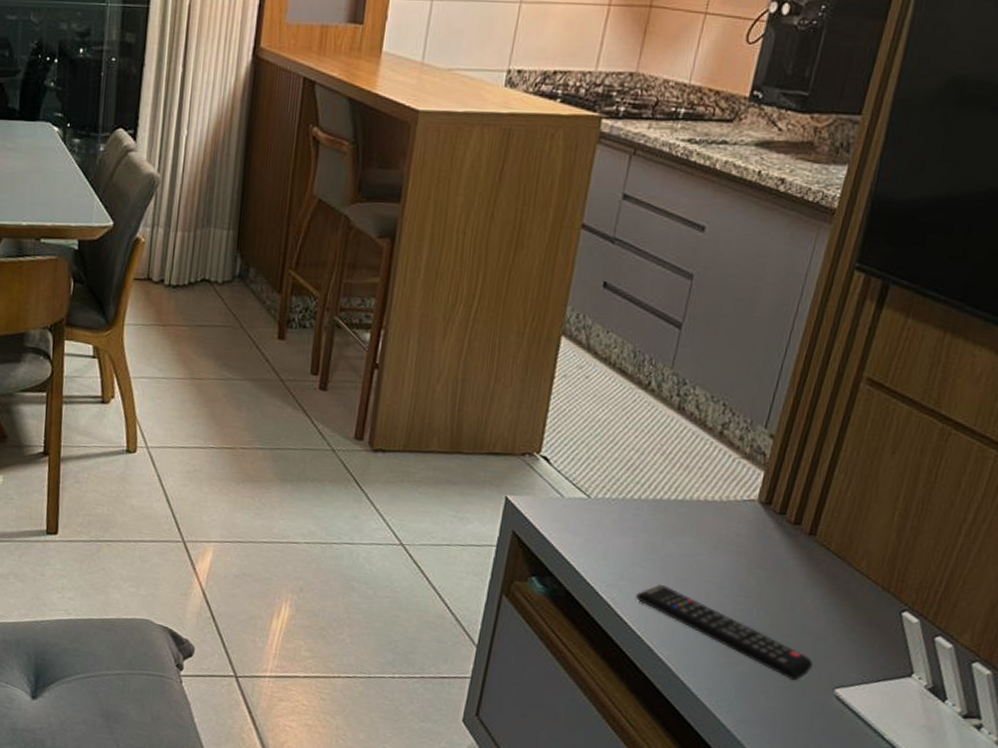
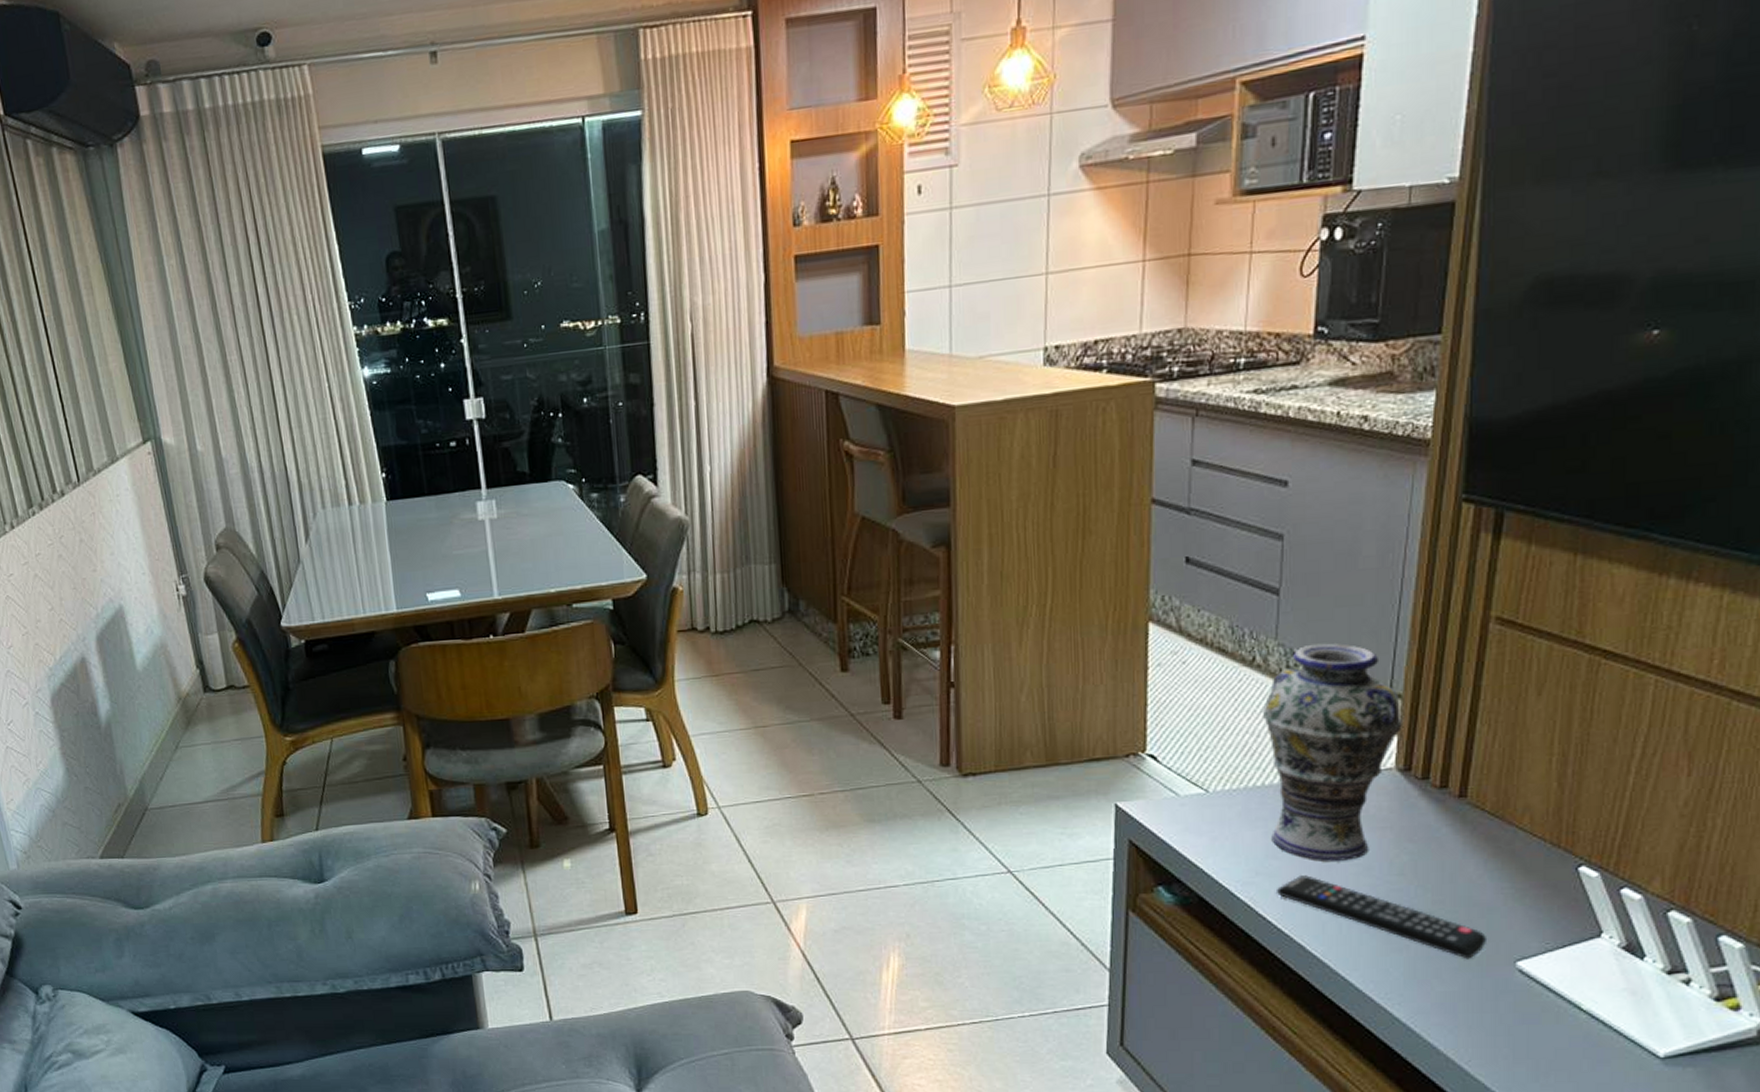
vase: none [639,378,772,578] -> present [1262,643,1402,861]

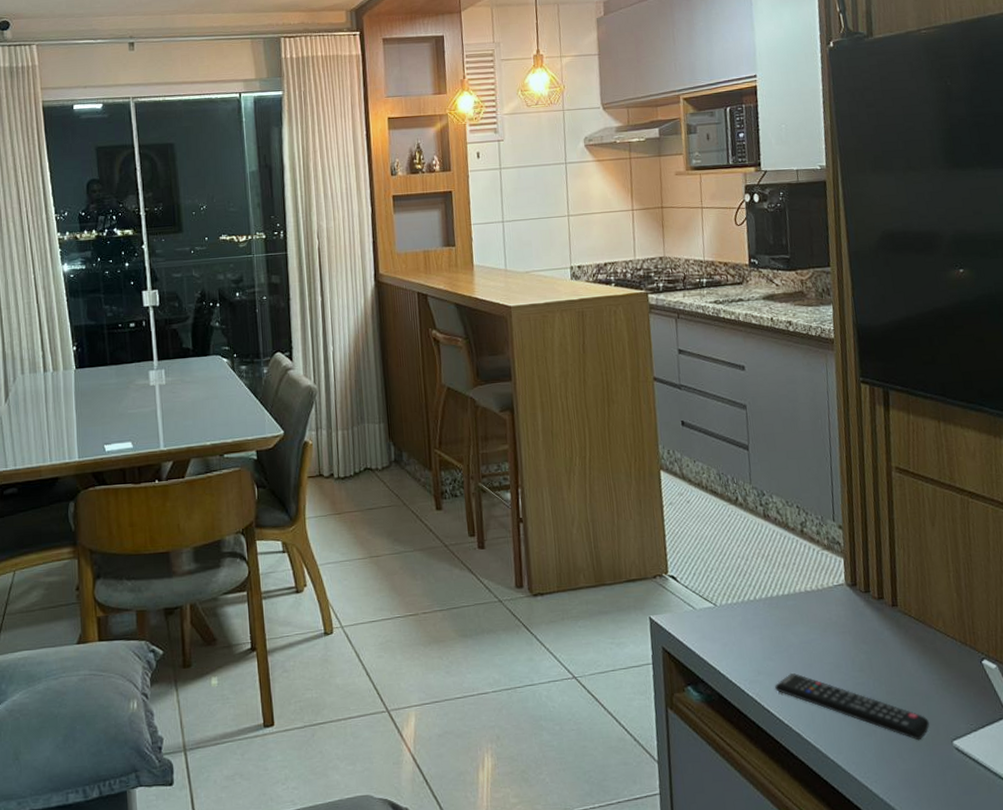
vase: present [1262,643,1402,861] -> none [747,486,846,661]

